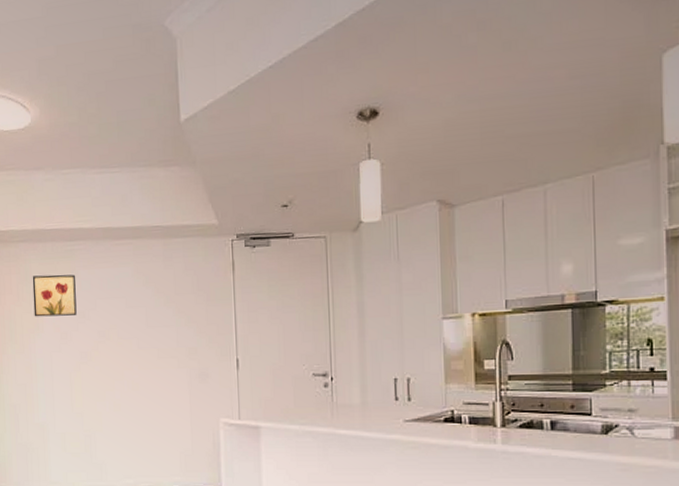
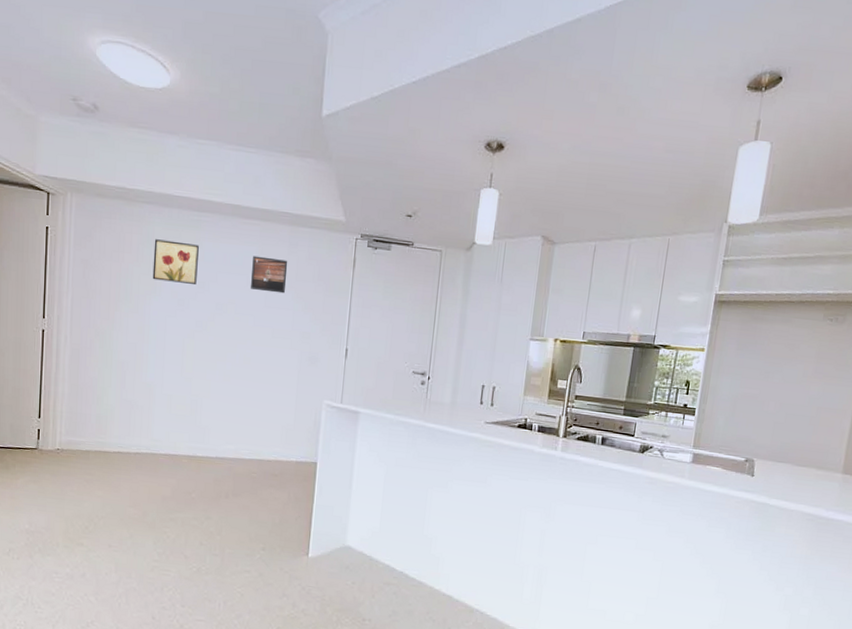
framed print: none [129,275,166,312] -> present [250,255,288,294]

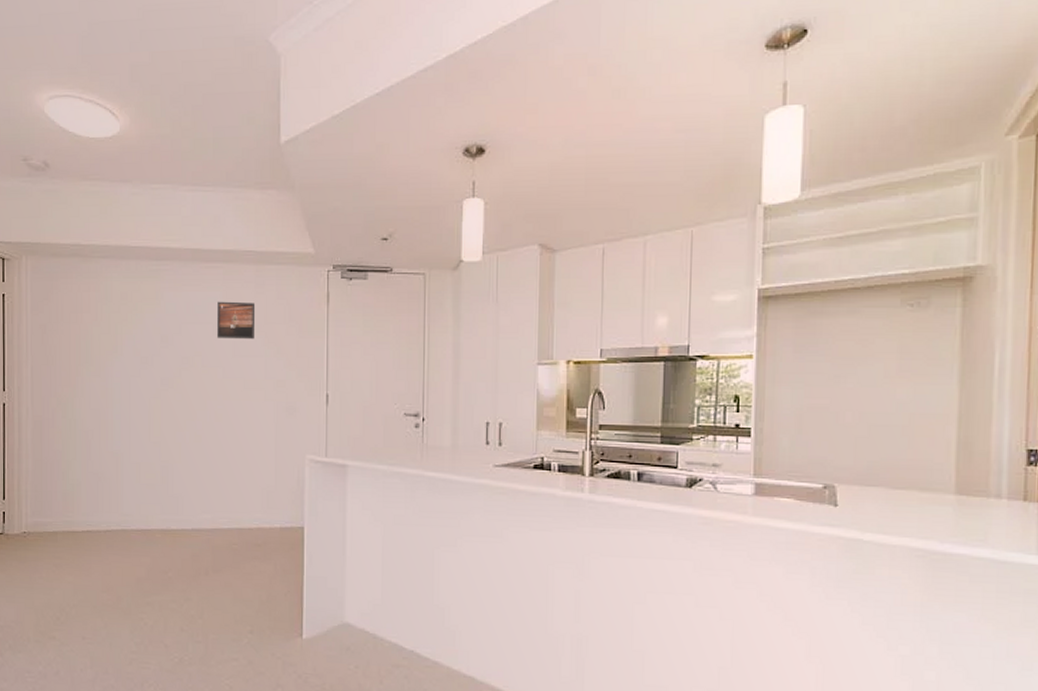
wall art: present [152,239,199,284] -> none [113,295,159,339]

